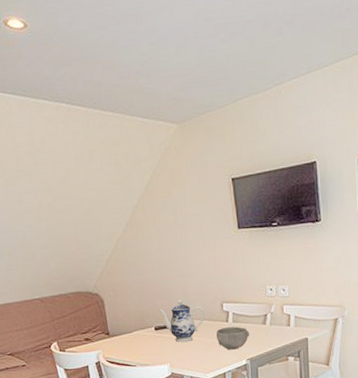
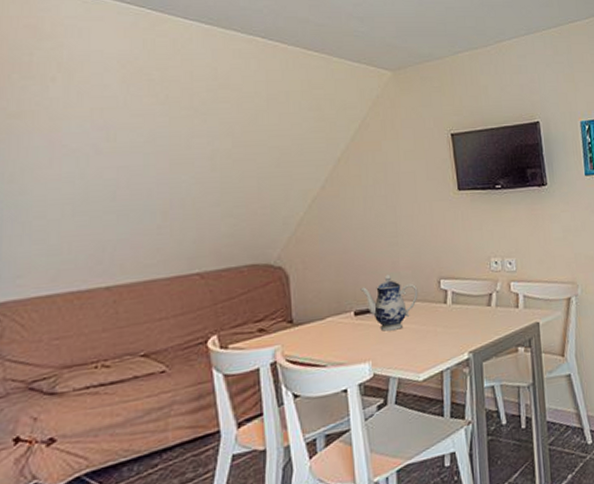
bowl: present [216,326,249,350] -> none [432,309,472,340]

